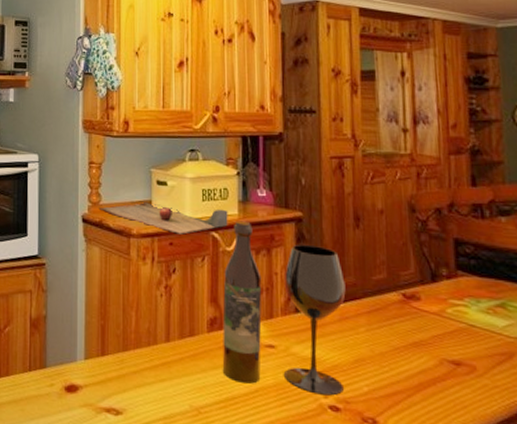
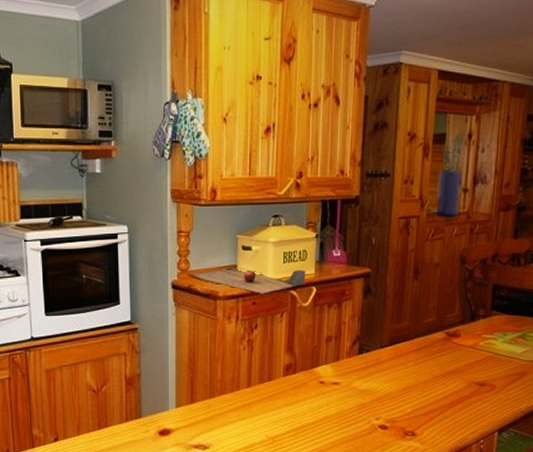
wine bottle: present [222,221,262,384] -> none [294,279,332,414]
wineglass: present [283,244,346,396] -> none [346,296,401,418]
vase: none [371,68,400,159] -> present [436,131,466,217]

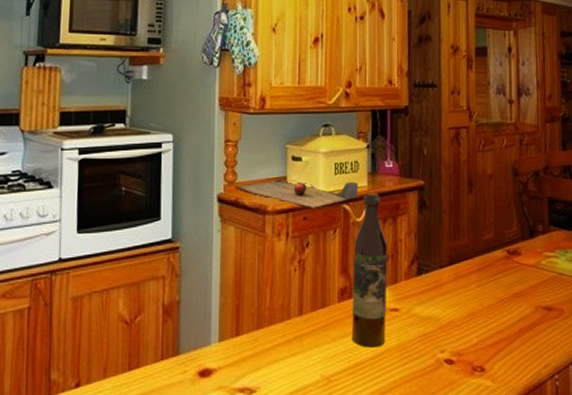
wine bottle: none [294,279,332,414] -> present [351,192,388,348]
vase: present [436,131,466,217] -> none [483,45,507,128]

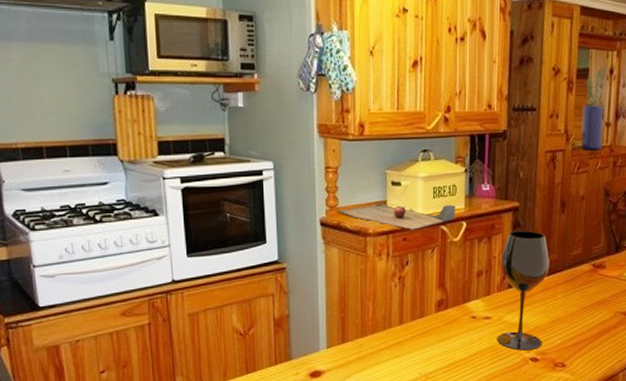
wine bottle: present [351,192,388,348] -> none [447,214,482,350]
wineglass: none [407,210,460,350] -> present [497,230,550,351]
vase: none [483,45,507,128] -> present [581,66,607,151]

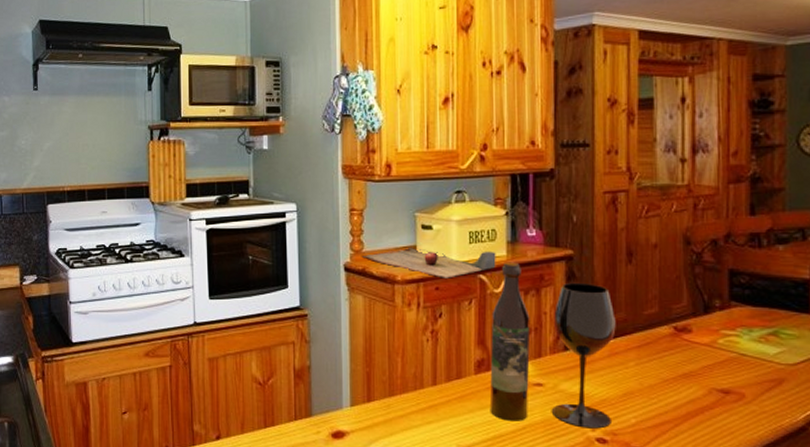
wine bottle: none [447,214,482,350] -> present [489,262,531,421]
vase: present [581,66,607,151] -> none [648,95,678,191]

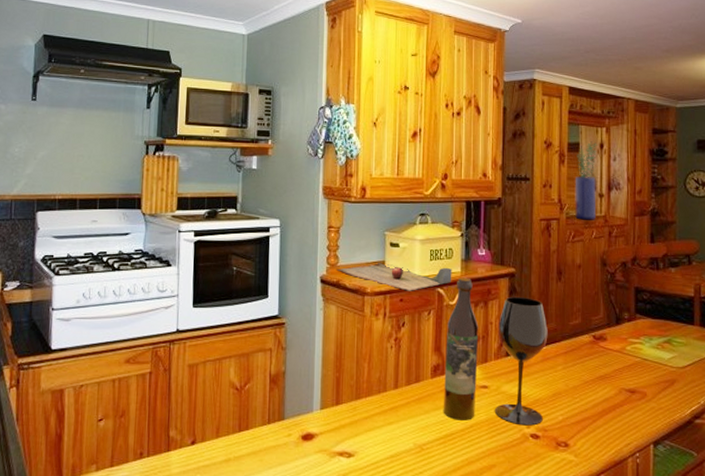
vase: none [648,95,678,191] -> present [575,141,598,220]

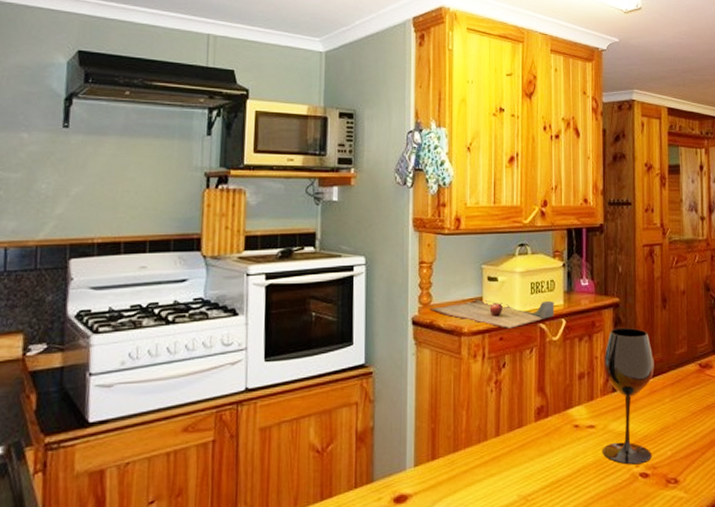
wine bottle: present [443,277,479,421] -> none [548,310,584,465]
vase: present [575,141,598,220] -> none [676,163,699,244]

